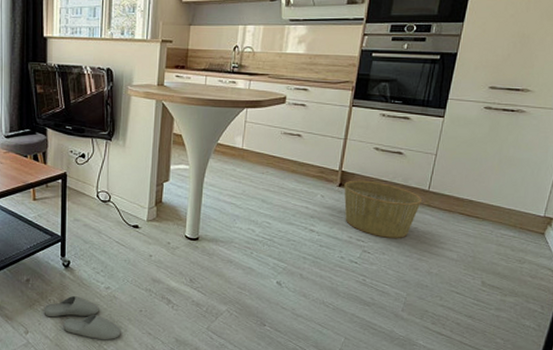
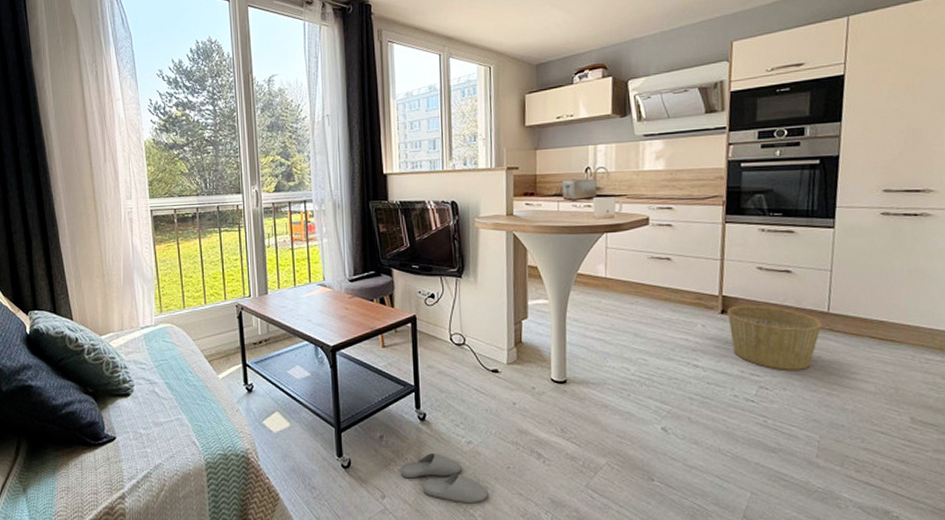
toaster: none [210,56,243,77] -> present [562,178,598,201]
mug: none [237,75,264,95] -> present [592,196,623,219]

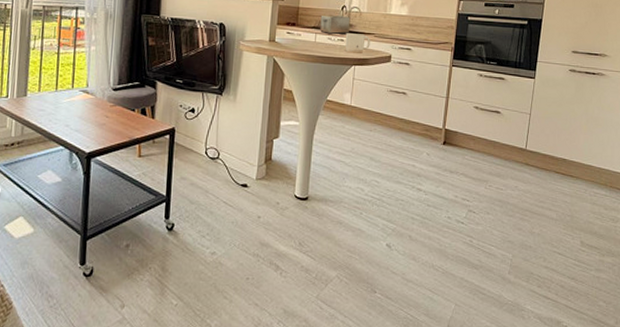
slippers: present [400,453,488,504] -> none [143,263,226,314]
basket: present [727,304,822,371] -> none [448,138,520,198]

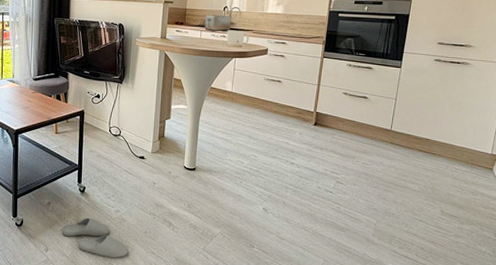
slippers: none [143,263,226,314] -> present [62,218,129,259]

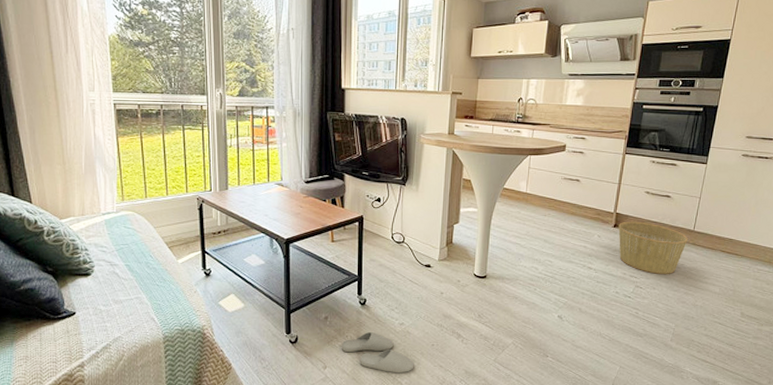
toaster: present [205,15,232,32] -> none [497,107,527,127]
mug: present [226,30,249,47] -> none [521,124,546,144]
basket: none [319,120,385,172] -> present [618,221,688,275]

